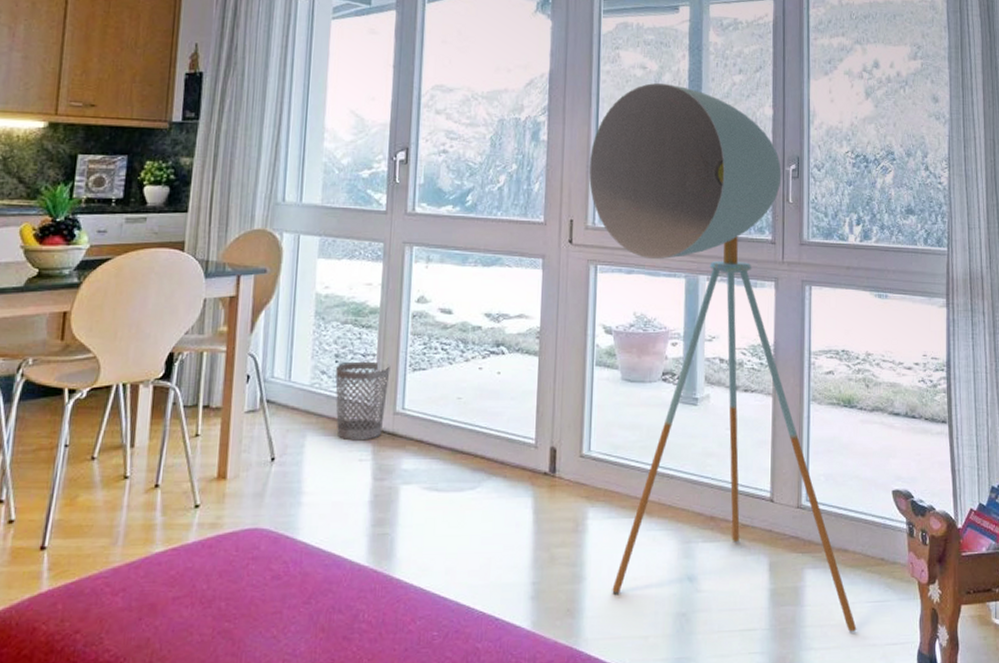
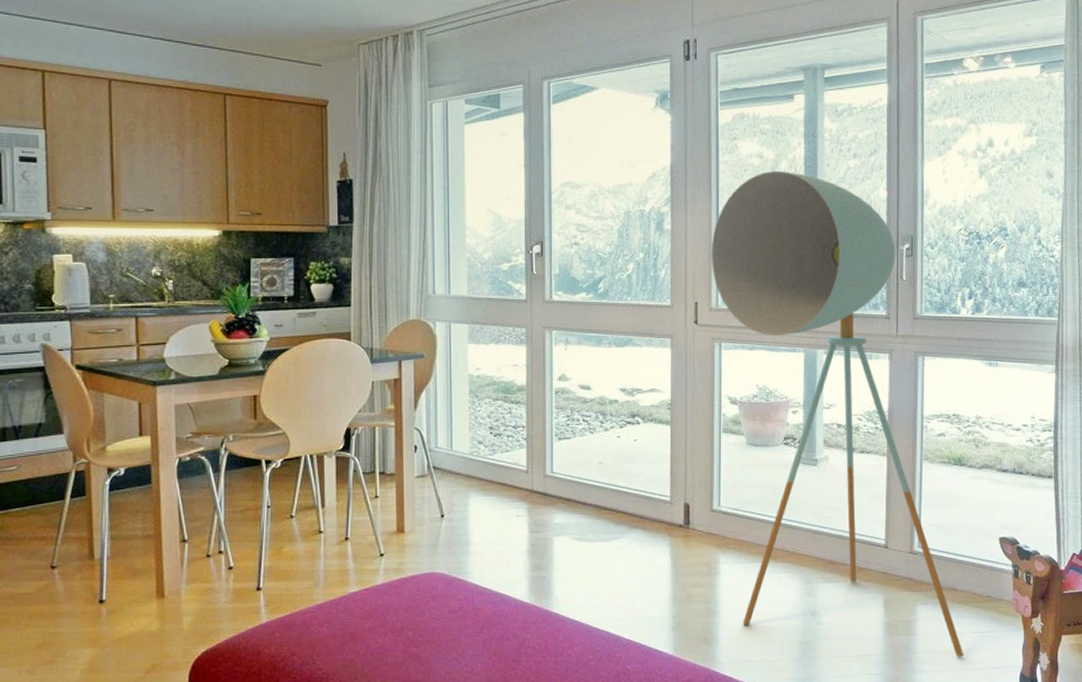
wastebasket: present [335,361,391,441] -> none [491,432,539,500]

